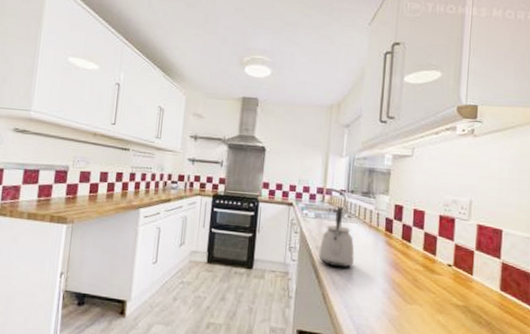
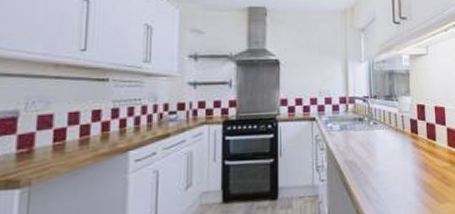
kettle: present [319,206,355,268] -> none [348,113,384,180]

